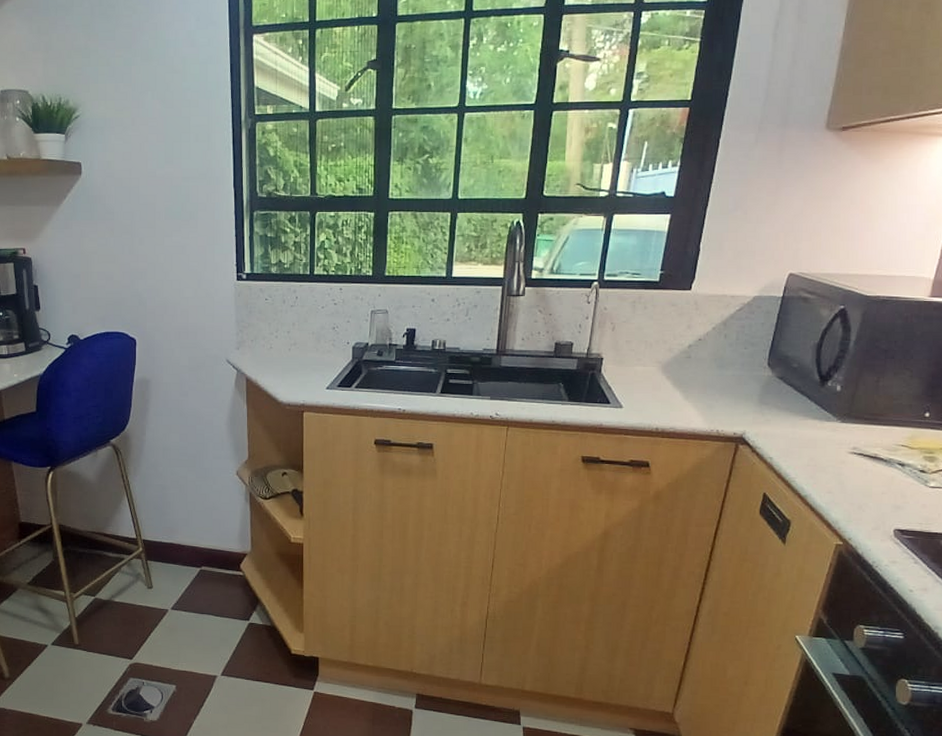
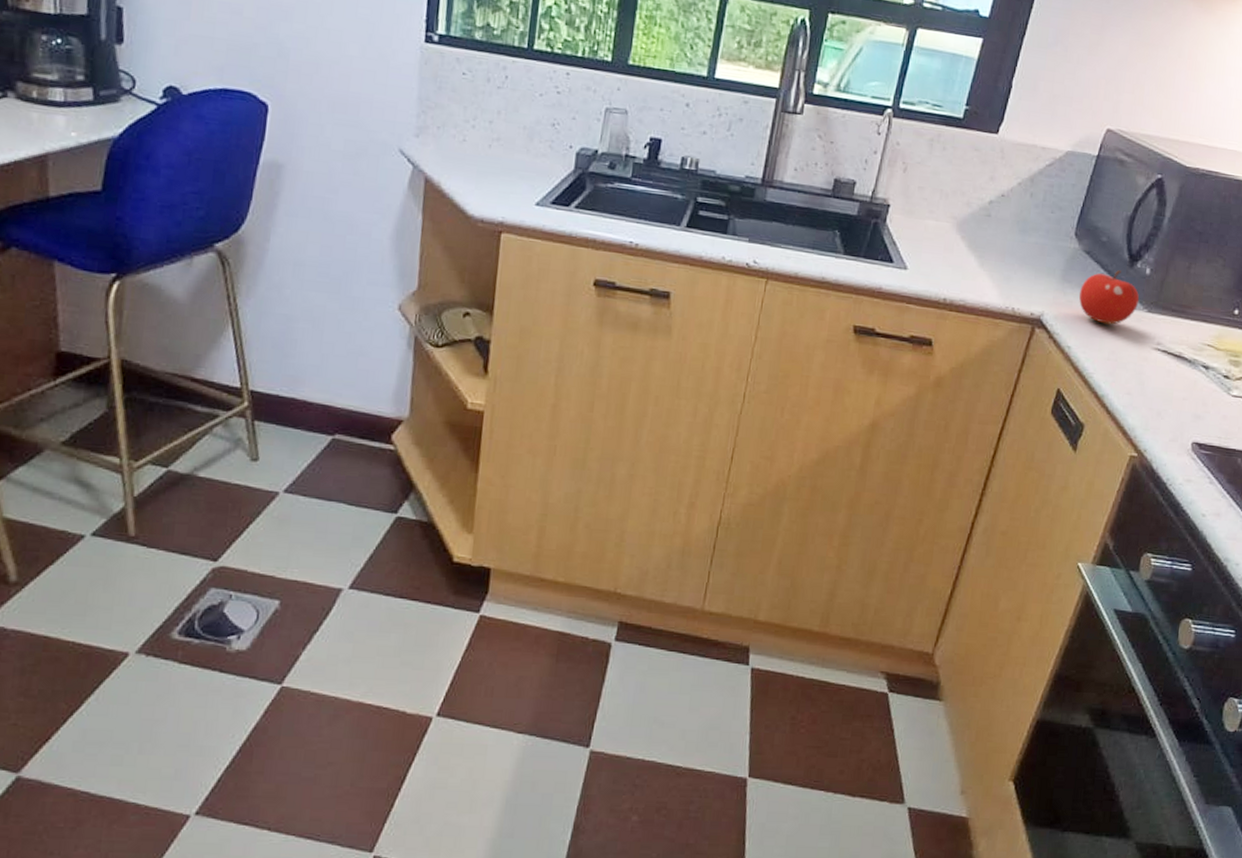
fruit: none [777,390,833,436] -> present [1079,270,1140,325]

